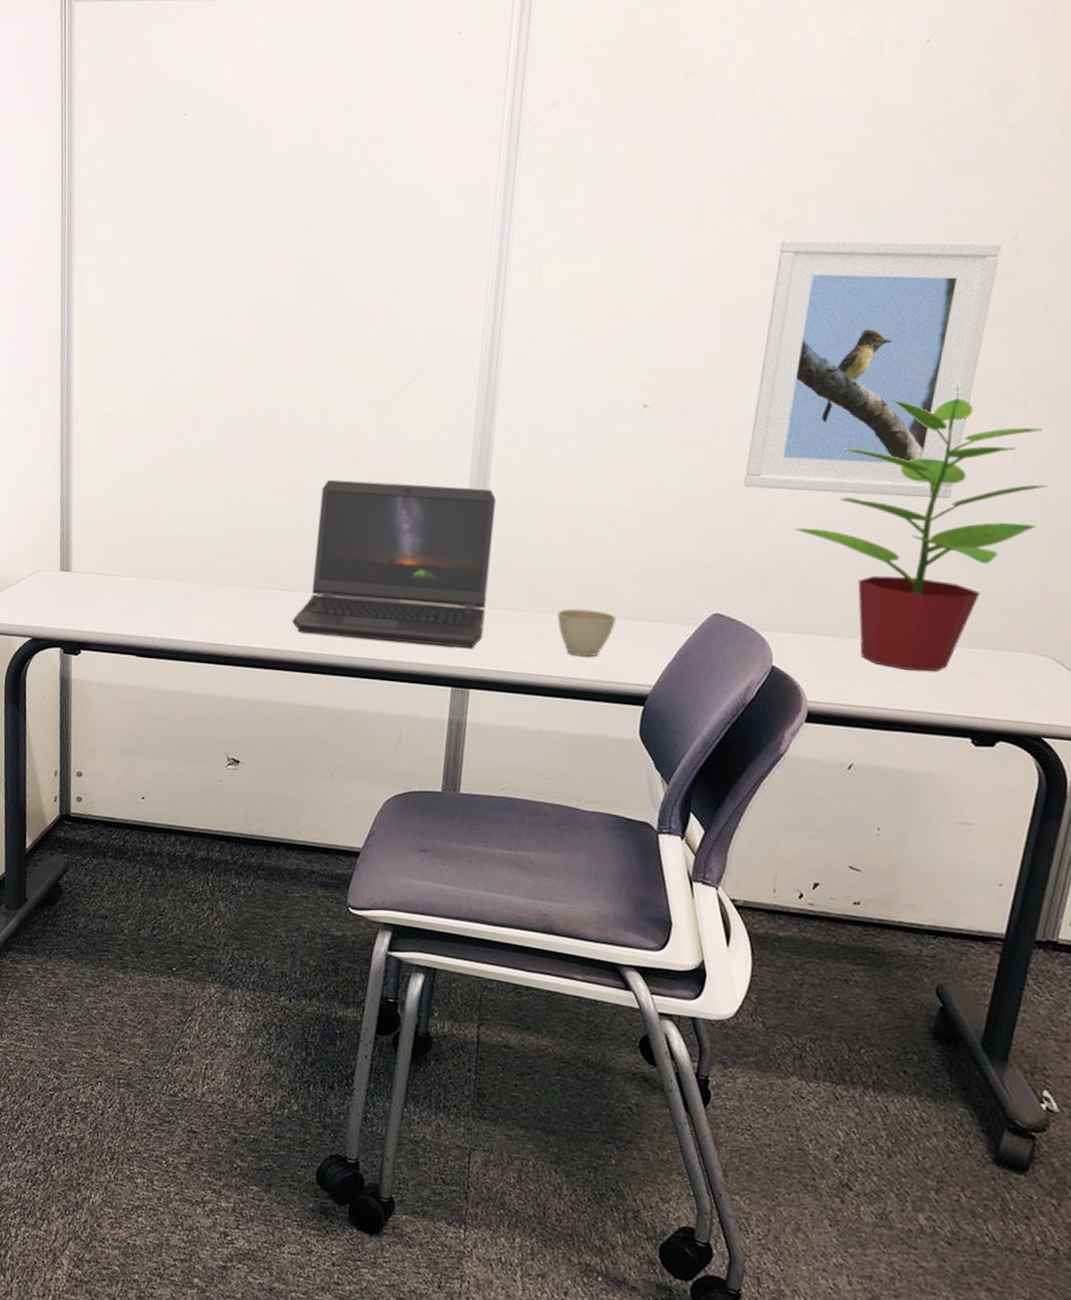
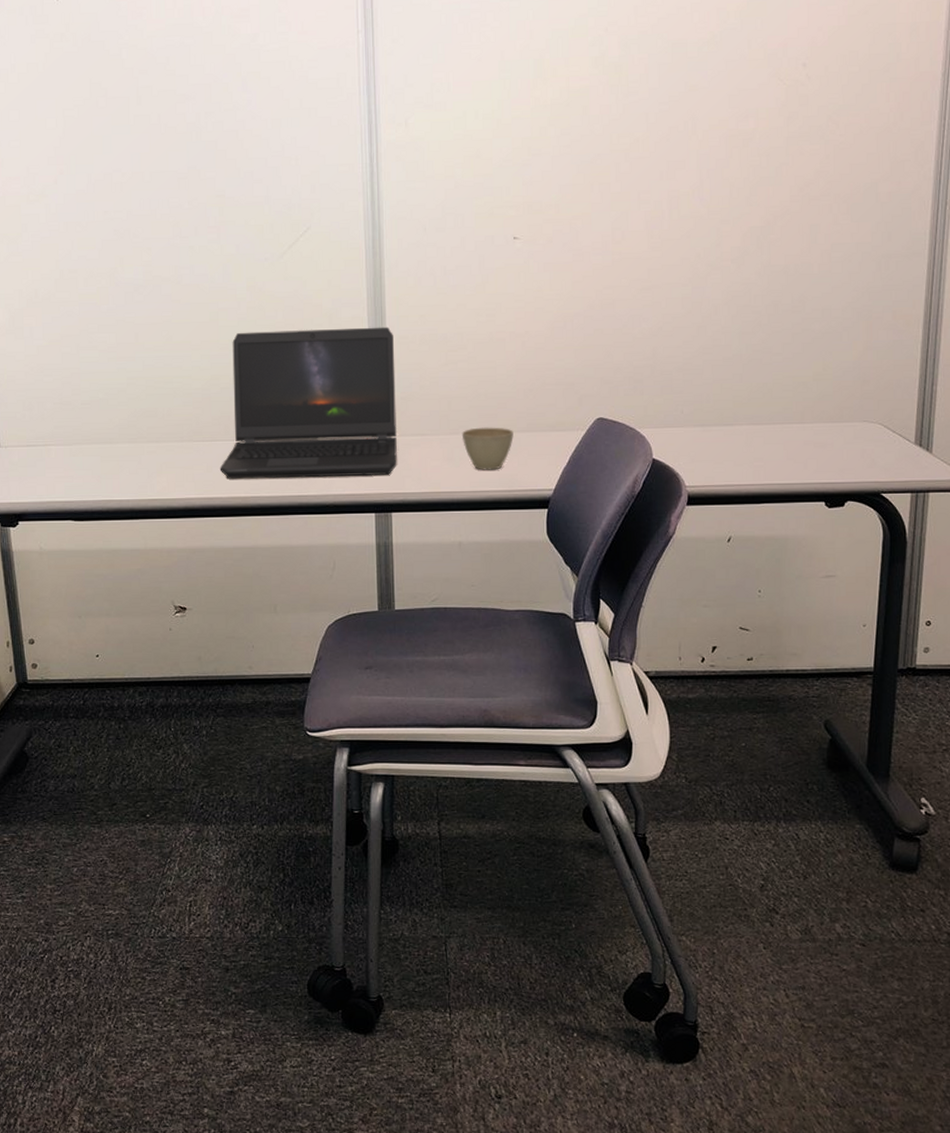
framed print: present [744,239,1002,499] -> none [608,71,794,303]
potted plant: present [796,385,1048,672] -> none [657,196,858,449]

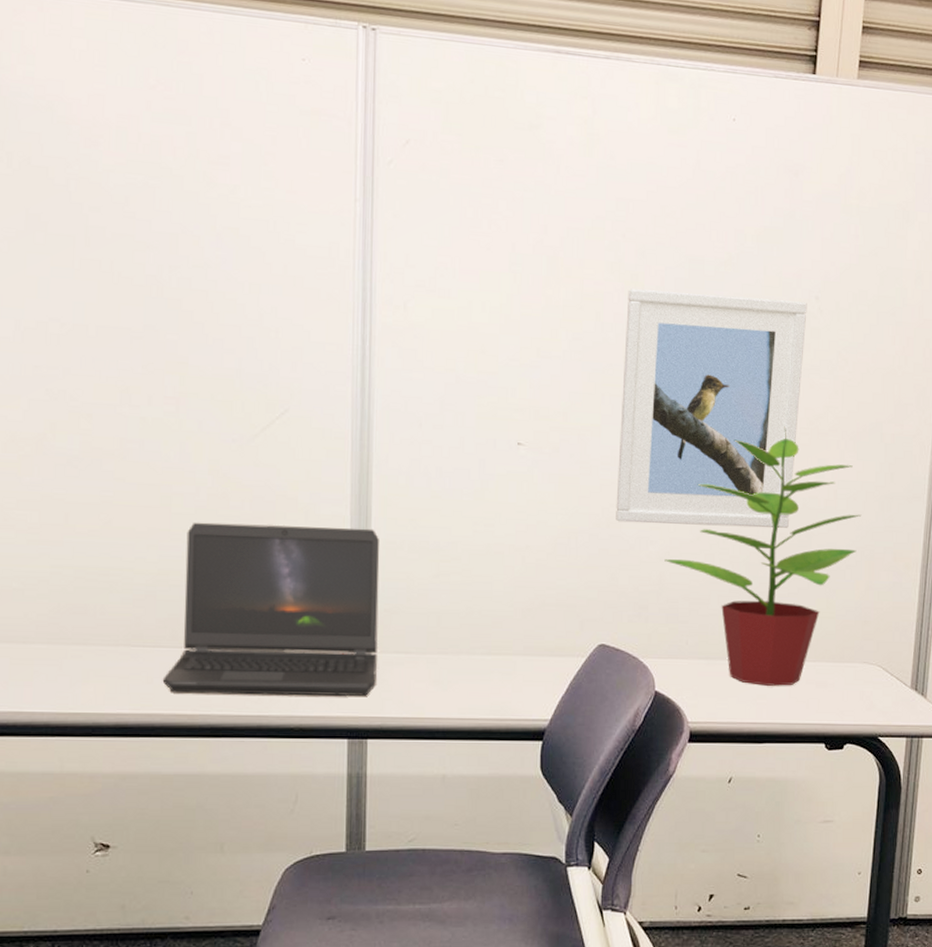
cup: present [461,427,514,471] -> none [451,647,508,696]
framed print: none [608,71,794,303] -> present [616,288,807,529]
potted plant: none [657,196,858,449] -> present [664,426,862,686]

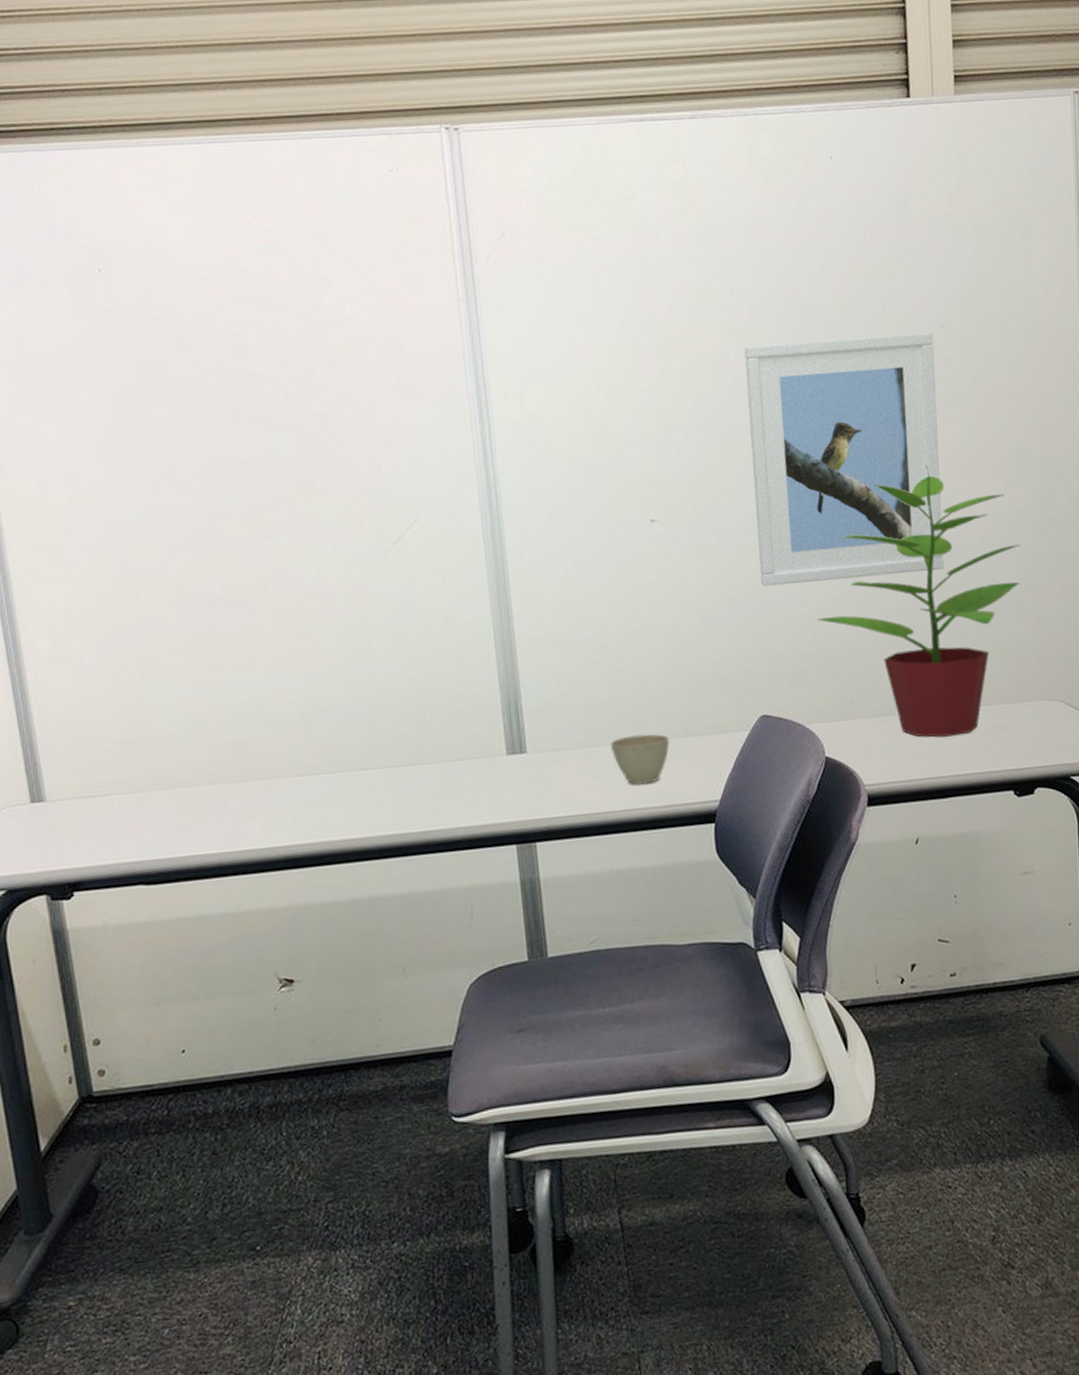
laptop computer: present [162,522,380,696] -> none [326,627,538,819]
cup: none [451,647,508,696] -> present [610,733,670,785]

